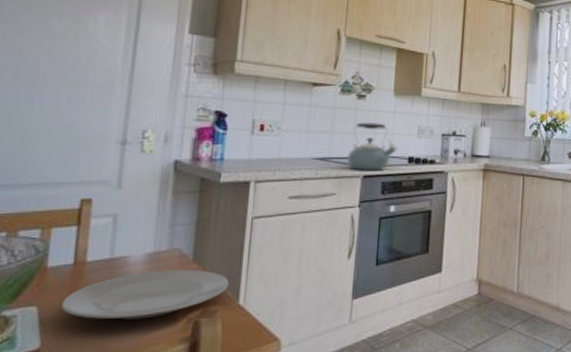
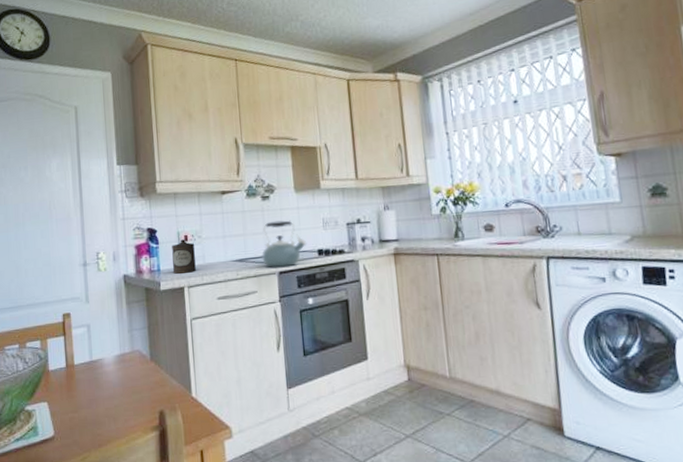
plate: present [61,270,229,320] -> none [63,367,182,412]
canister: none [239,128,272,166] -> present [172,239,196,274]

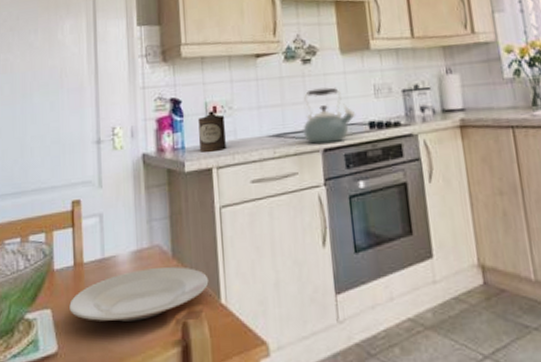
plate: none [63,367,182,412] -> present [69,266,209,322]

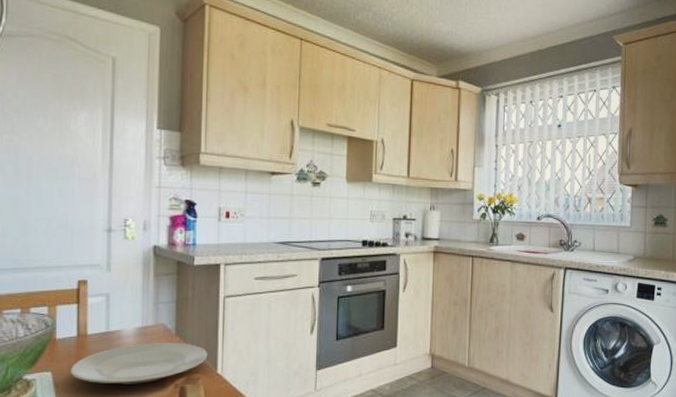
canister: present [198,111,226,152] -> none [209,215,237,250]
kettle: present [302,87,356,144] -> none [304,208,353,254]

